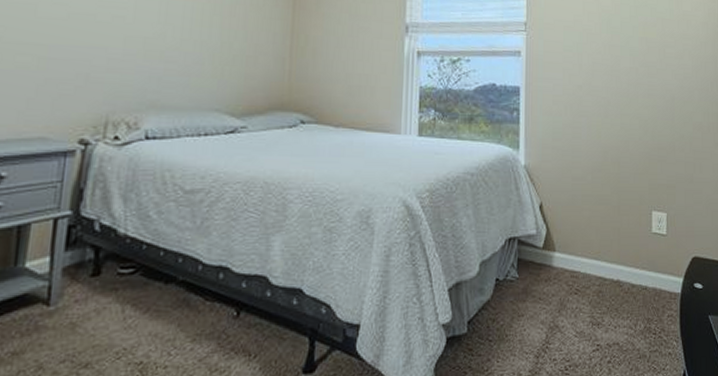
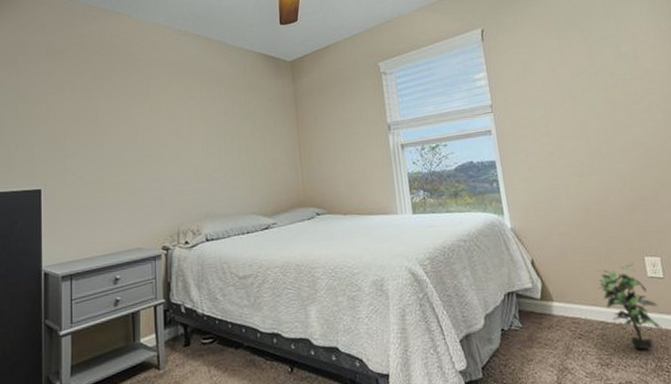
potted plant: none [602,216,657,309] -> present [597,263,662,349]

